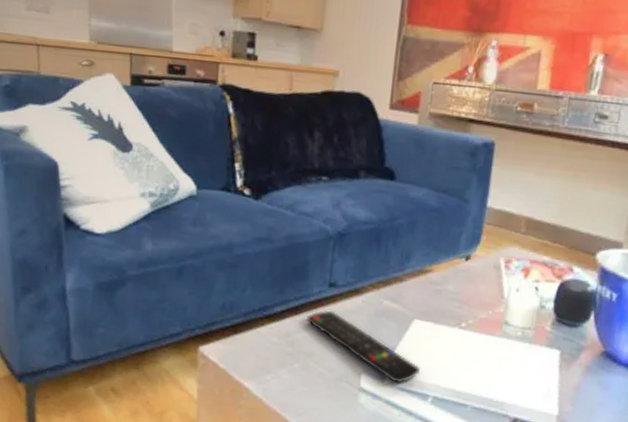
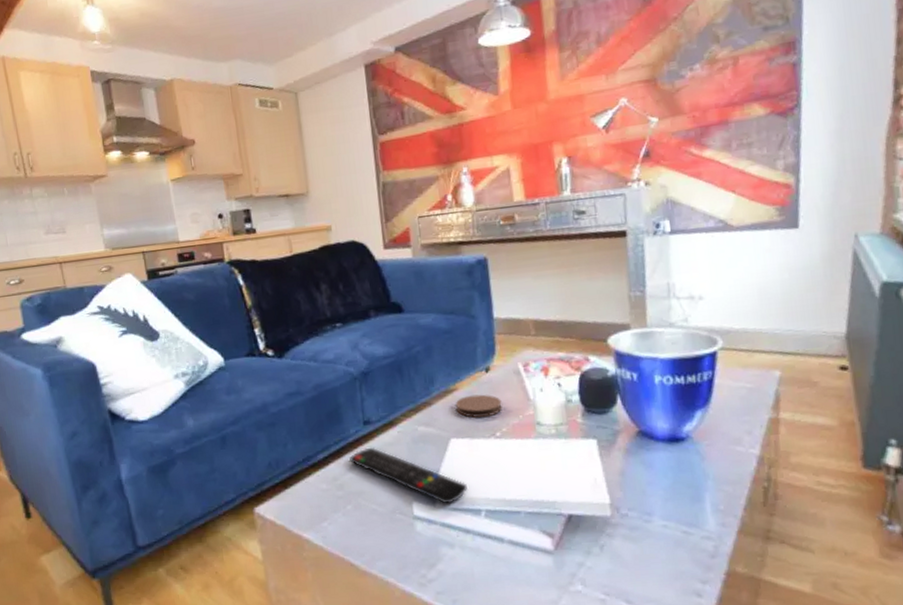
coaster: none [426,280,475,305] -> present [455,394,503,418]

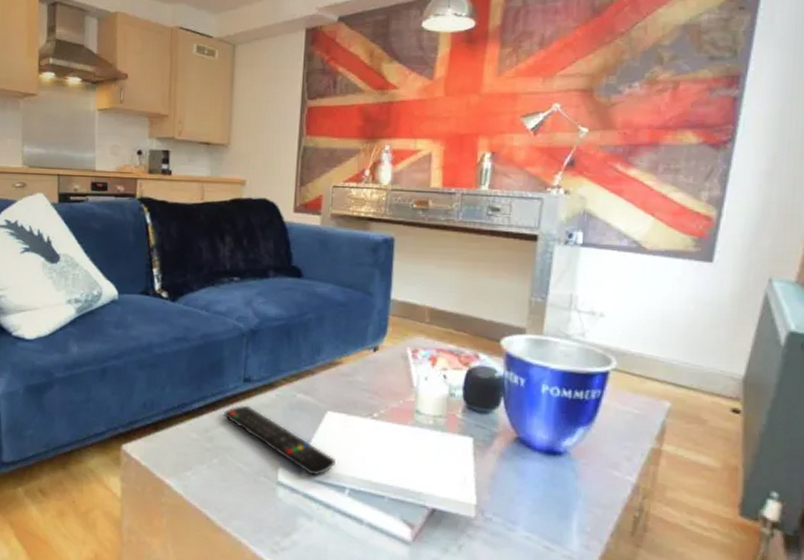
coaster: present [455,394,503,418] -> none [337,371,385,396]

